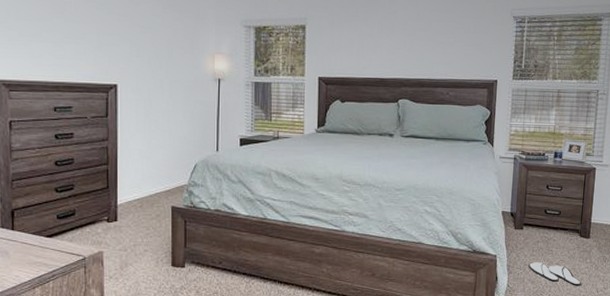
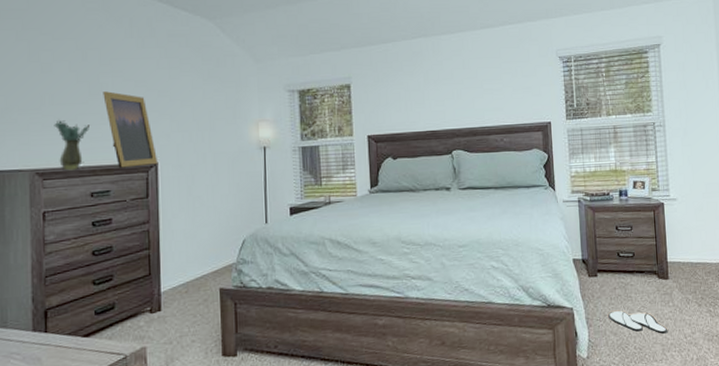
vase: none [19,35,53,85] -> present [54,120,89,171]
picture frame: none [66,11,118,87] -> present [103,91,159,168]

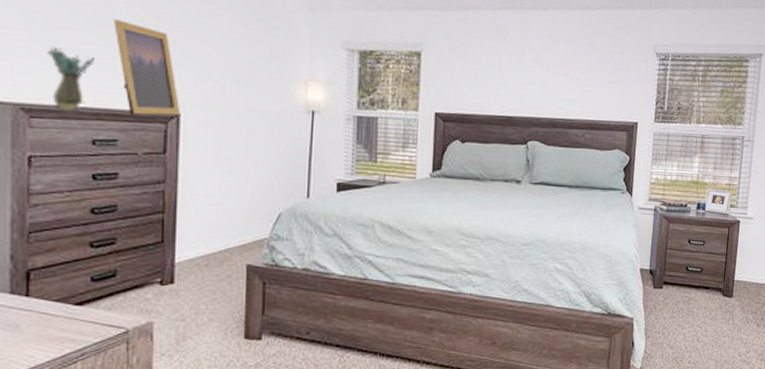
slippers: present [608,311,668,334] -> none [668,325,724,350]

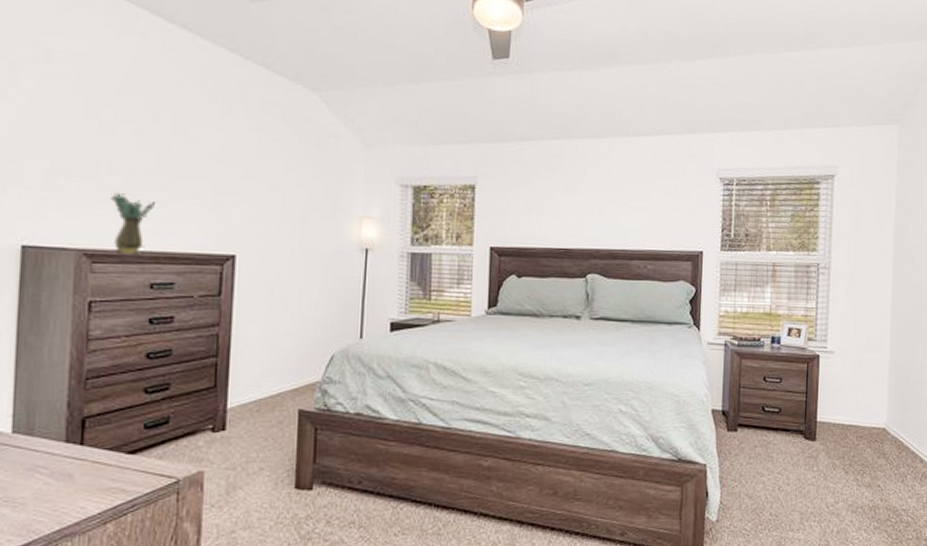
picture frame: present [114,19,181,116] -> none [174,164,237,258]

